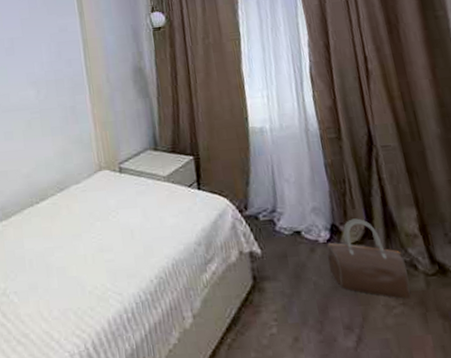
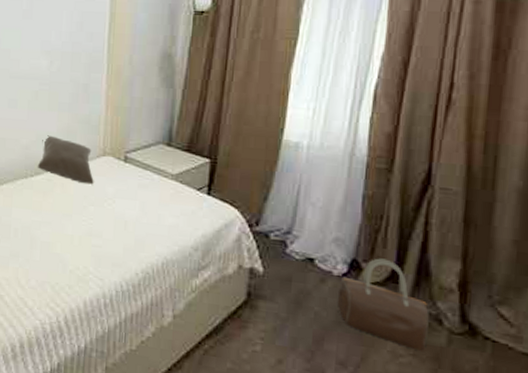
cushion: none [40,160,96,201] -> present [37,135,94,185]

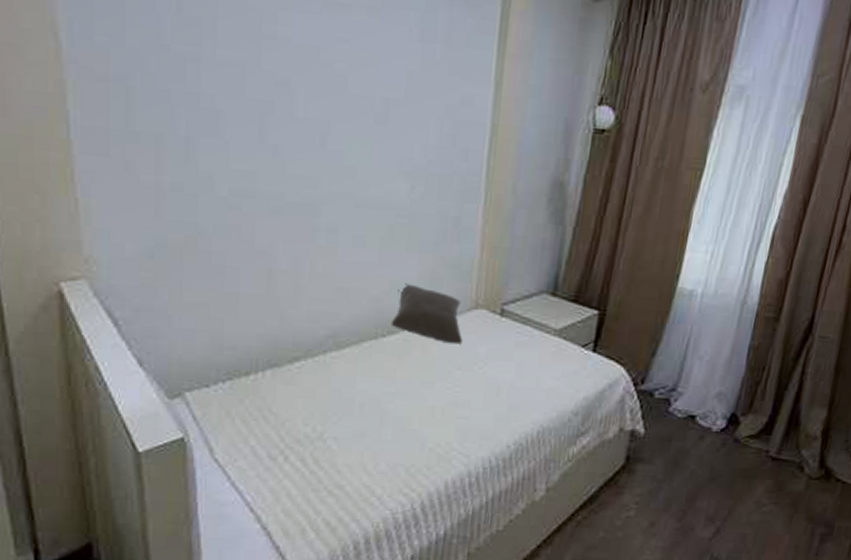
handbag: present [336,258,429,351] -> none [712,411,794,498]

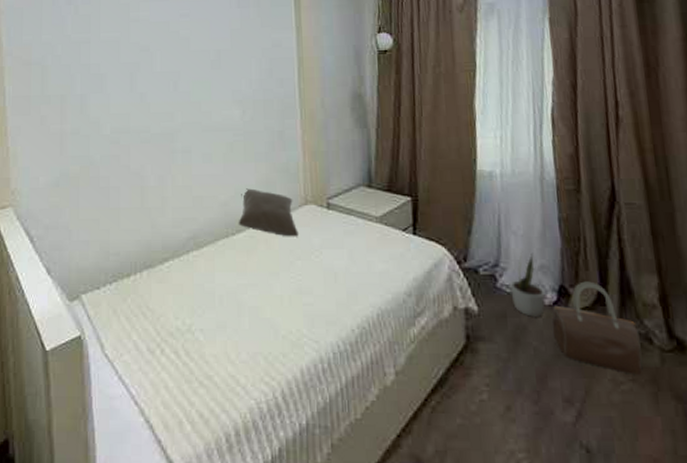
potted plant: none [681,378,716,442] -> present [510,252,546,317]
handbag: none [712,411,794,498] -> present [552,281,643,375]

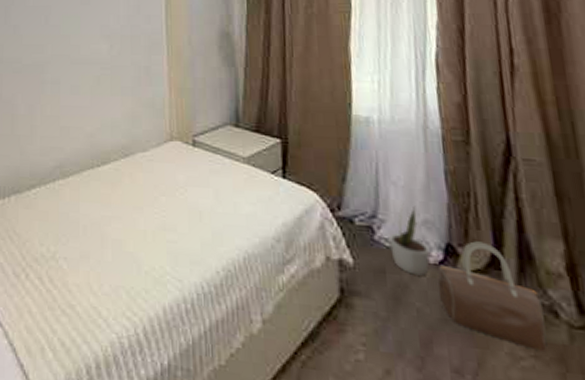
cushion: present [238,188,299,237] -> none [103,121,163,173]

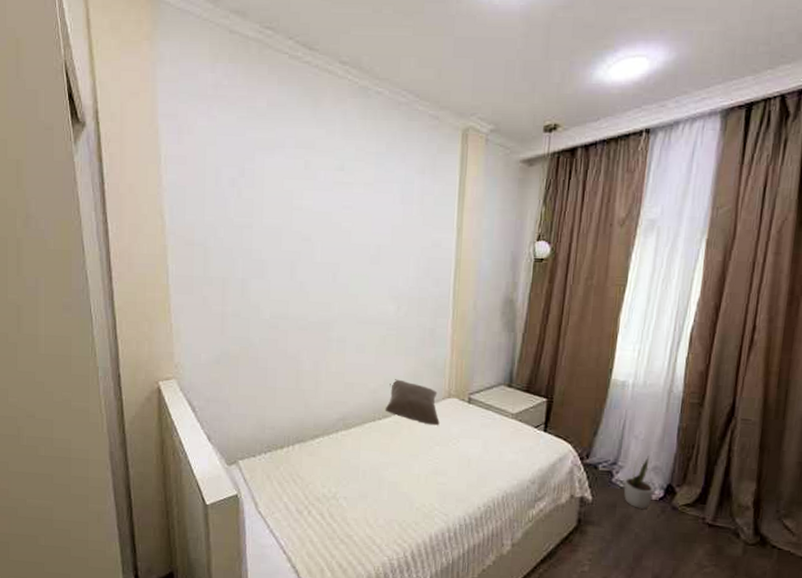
cushion: none [103,121,163,173] -> present [384,379,440,426]
handbag: present [438,241,548,351] -> none [654,483,729,561]

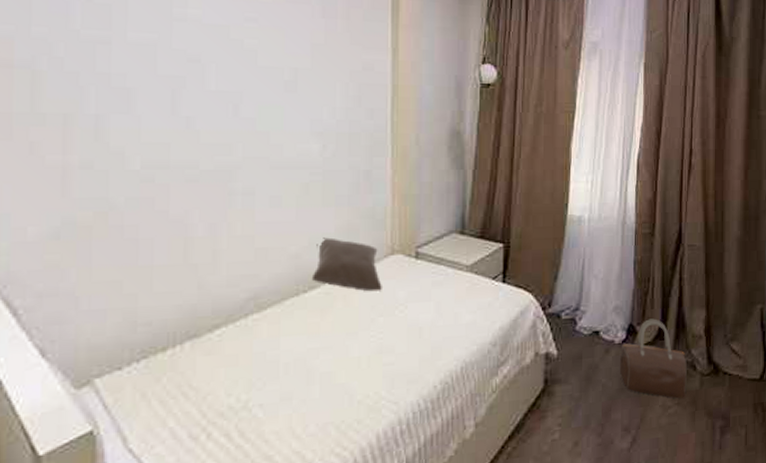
potted plant: present [623,454,655,509] -> none [587,295,617,356]
handbag: none [654,483,729,561] -> present [619,318,687,399]

